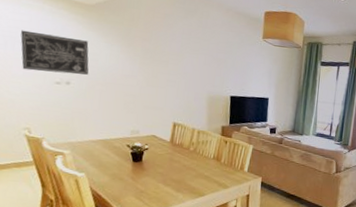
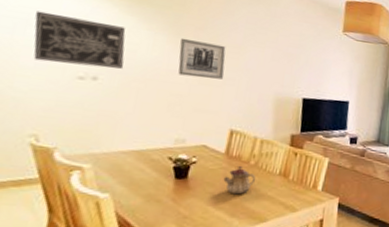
wall art: none [130,48,168,82] -> present [178,38,226,80]
teapot: none [169,151,195,175] -> present [223,165,256,195]

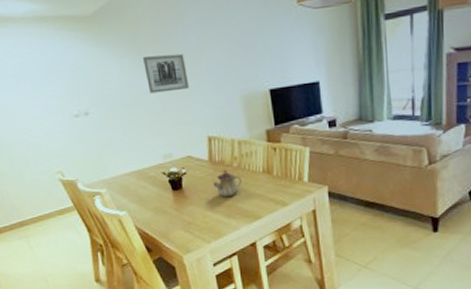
wall art: present [33,11,126,69] -> none [28,60,105,109]

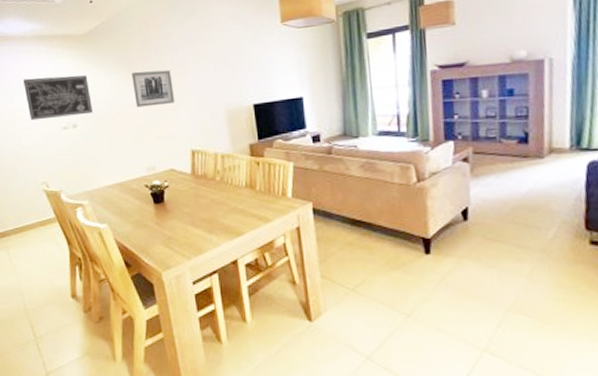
wall art: none [28,60,105,109] -> present [24,75,93,121]
teapot: present [213,169,242,198] -> none [195,183,225,212]

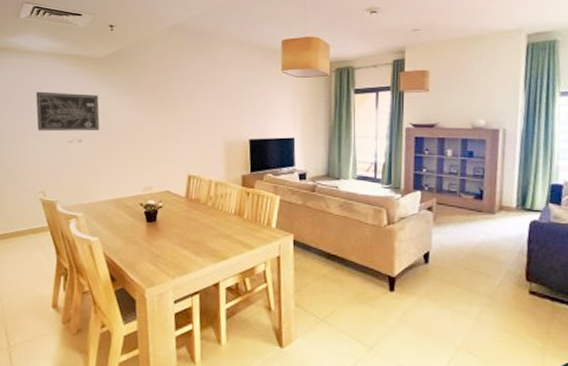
wall art: present [132,69,175,108] -> none [140,97,179,131]

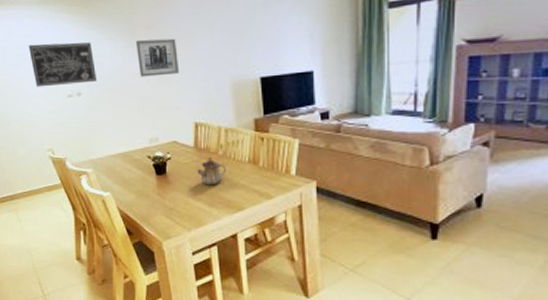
wall art: none [140,97,179,131] -> present [136,38,180,77]
teapot: none [186,207,214,235] -> present [197,156,227,186]

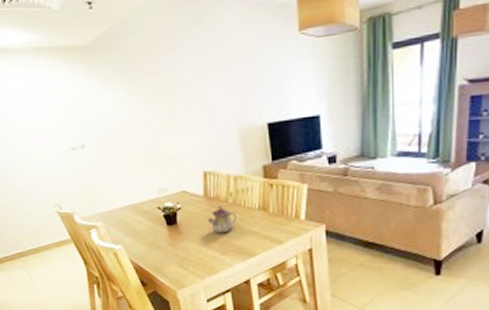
wall art: present [29,42,98,87] -> none [26,92,101,141]
wall art: present [136,38,180,77] -> none [139,85,186,127]

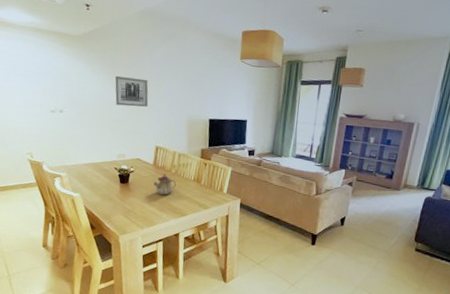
wall art: none [139,85,186,127] -> present [115,75,149,107]

